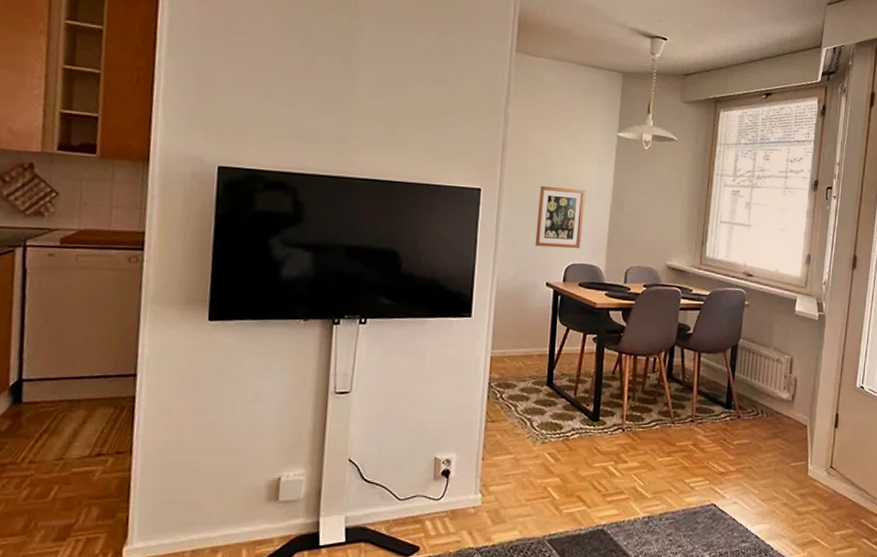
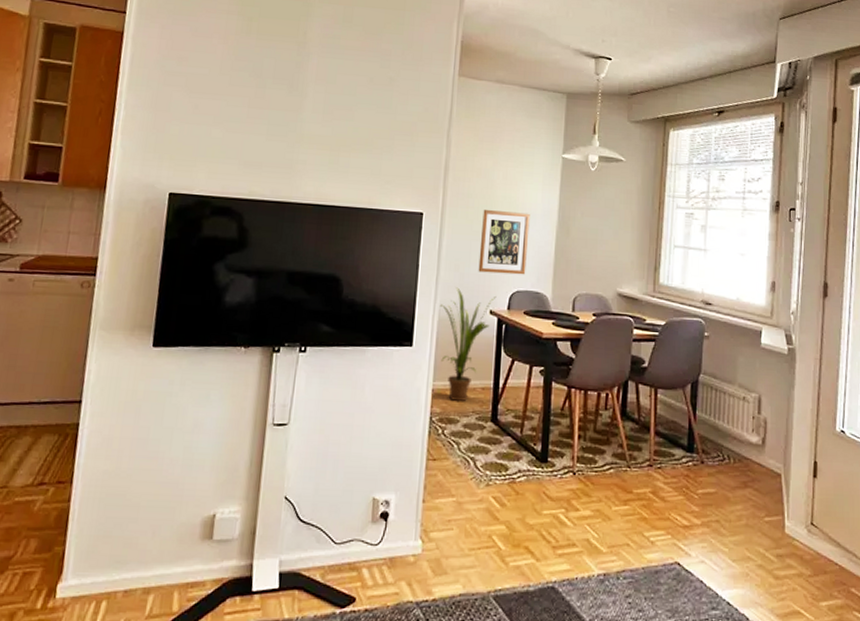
house plant: none [497,261,553,368] -> present [439,287,497,402]

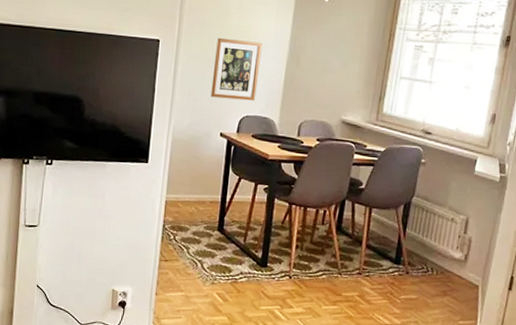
house plant: present [439,287,497,402] -> none [173,111,227,213]

